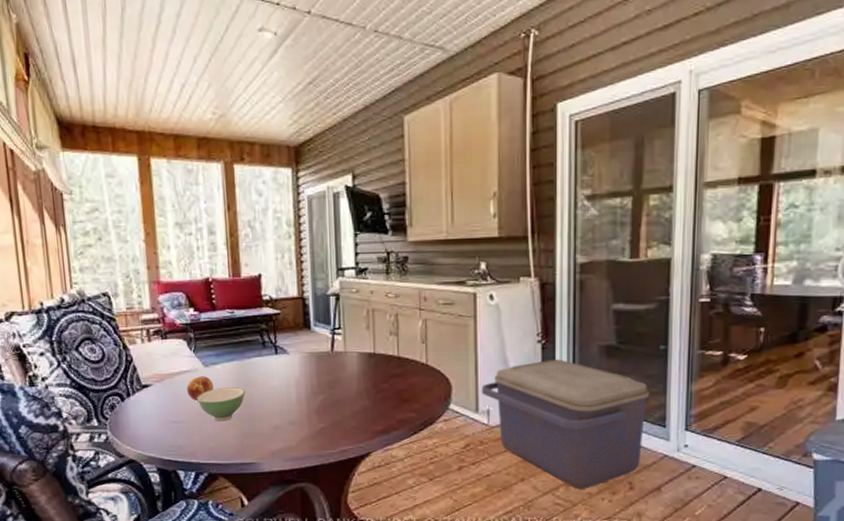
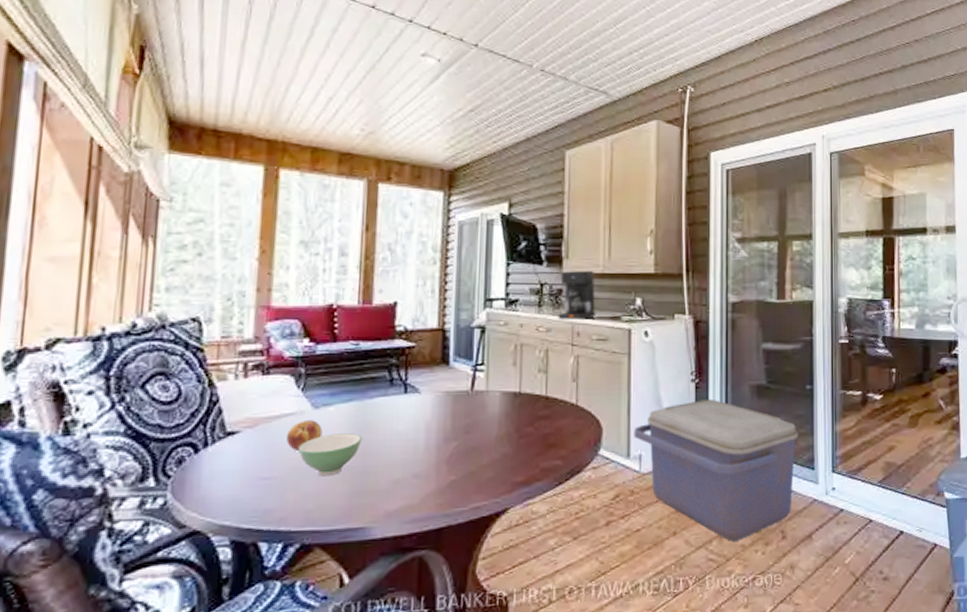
coffee maker: none [405,237,442,287] -> present [558,270,596,321]

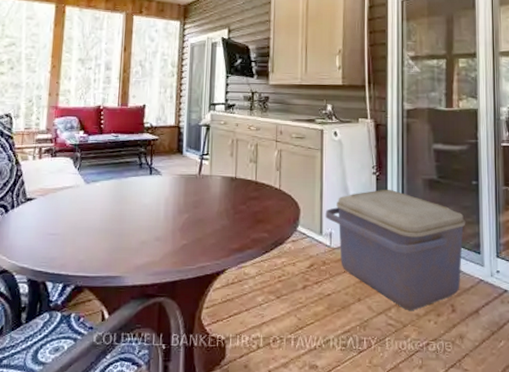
fruit: present [286,420,323,452] -> none [67,192,92,216]
bowl: present [298,433,363,477] -> none [74,203,120,235]
coffee maker: present [558,270,596,321] -> none [265,82,295,122]

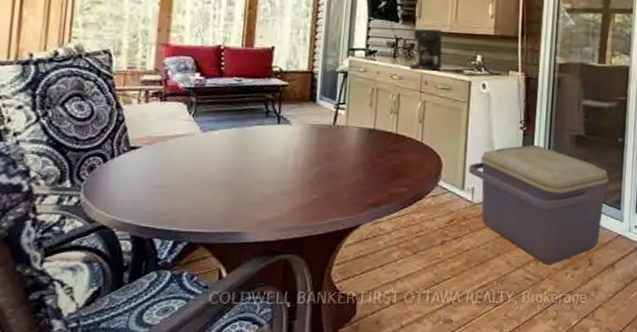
coffee maker: none [265,82,295,122] -> present [409,28,443,72]

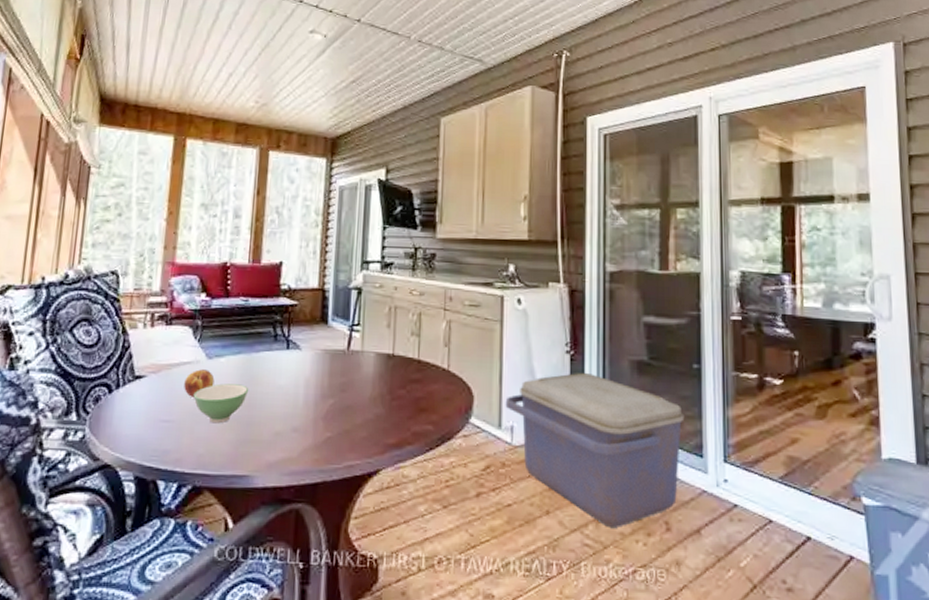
fruit: none [179,141,209,167] -> present [184,369,215,399]
bowl: none [188,153,242,189] -> present [193,383,249,424]
coffee maker: present [409,28,443,72] -> none [431,235,469,286]

